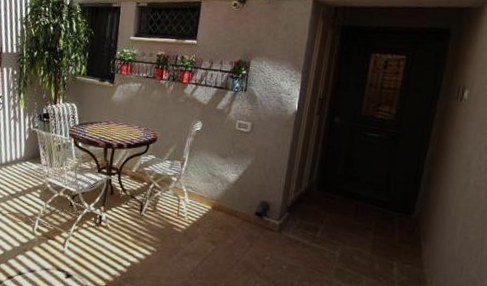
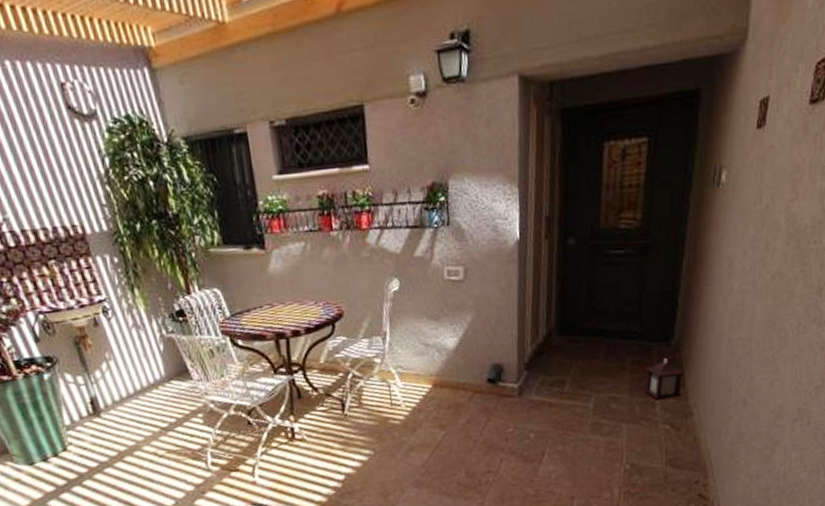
lantern: none [383,227,421,264] -> present [643,357,685,399]

